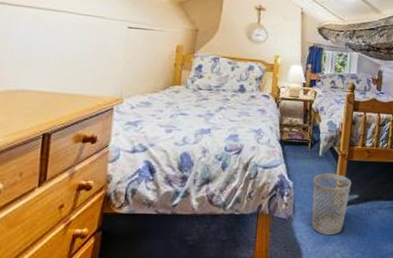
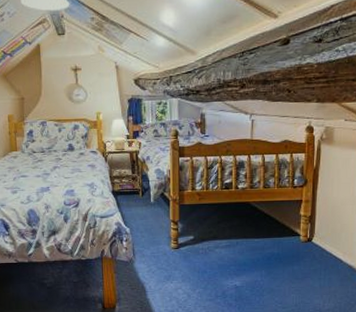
wastebasket: present [311,173,351,236] -> none [148,217,185,274]

